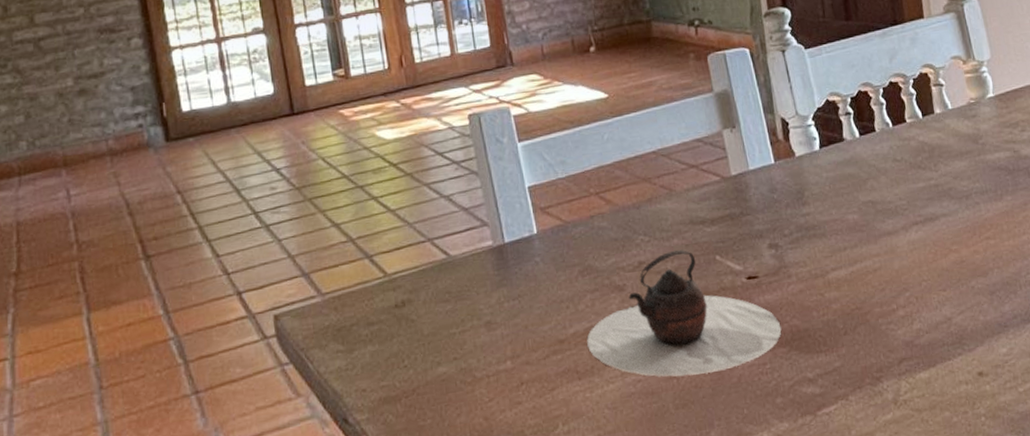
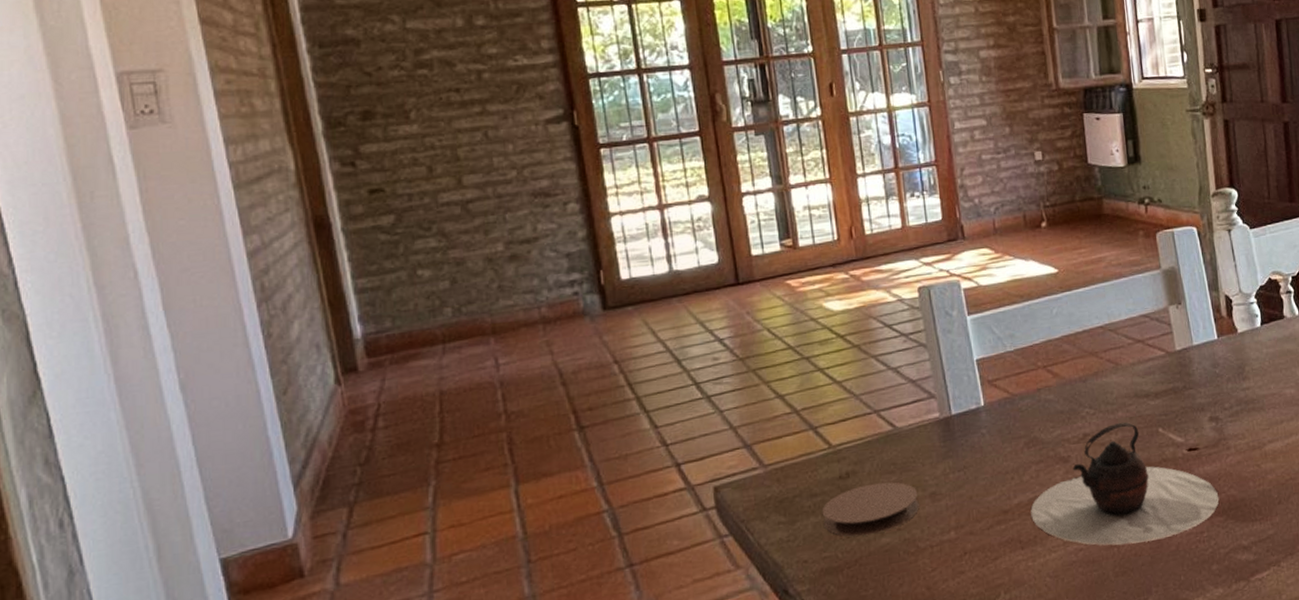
coaster: none [379,310,475,366] -> present [822,482,919,536]

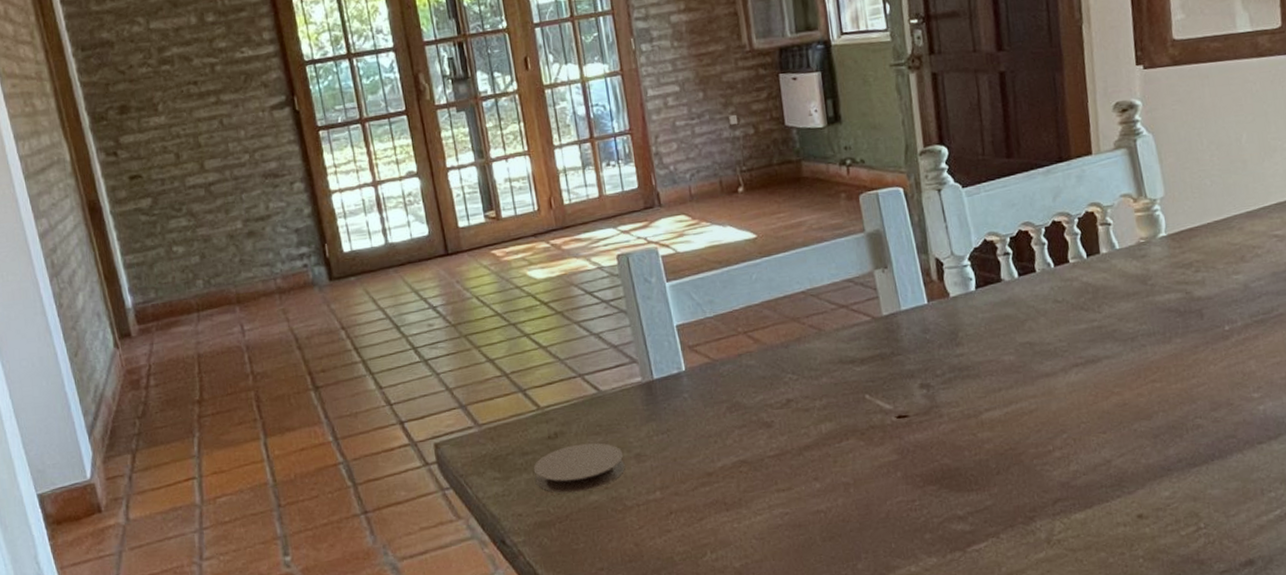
teapot: present [1031,422,1219,546] -> none [735,388,932,510]

